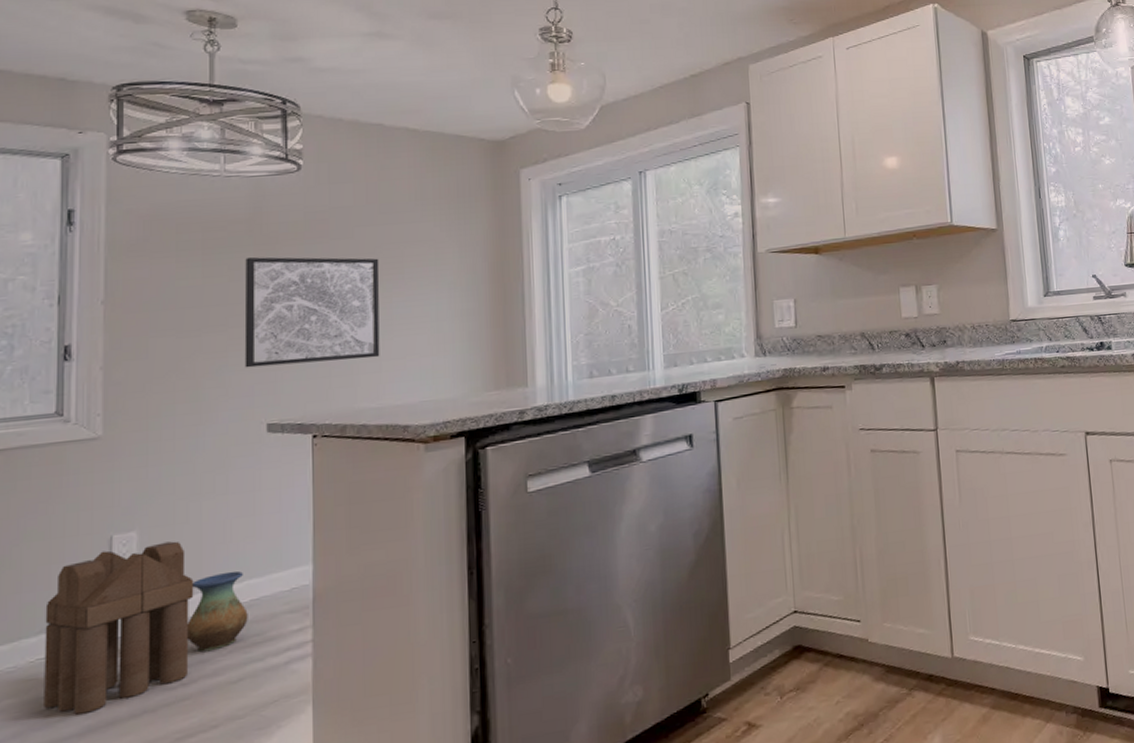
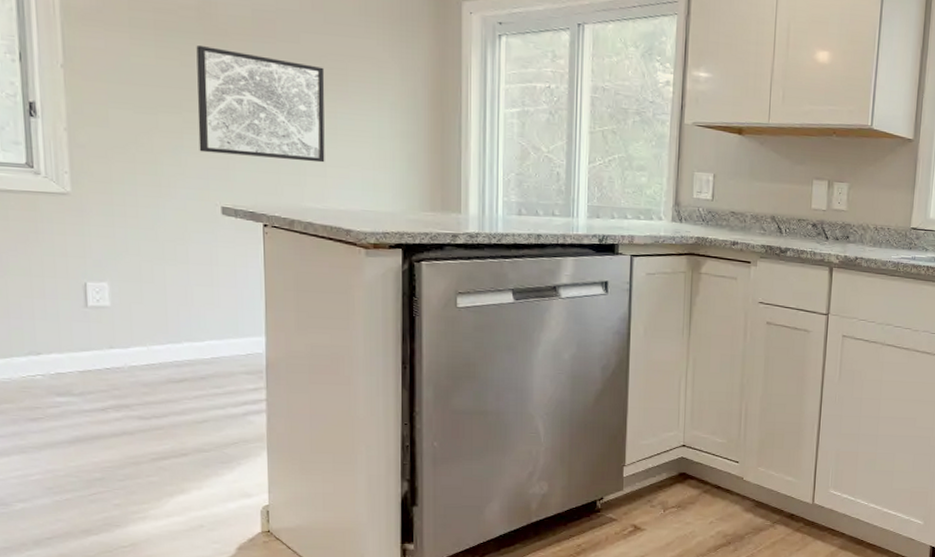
stool: present [44,541,194,715] -> none [31,294,162,426]
vase: present [187,570,248,653] -> none [157,330,210,394]

